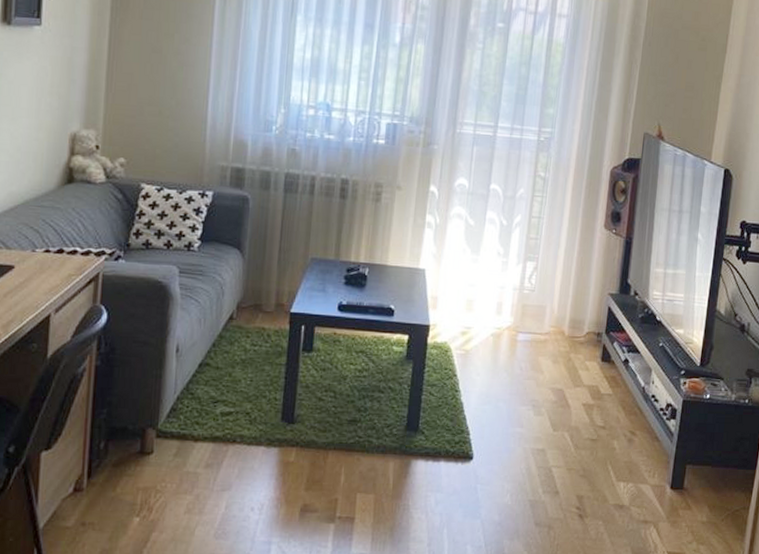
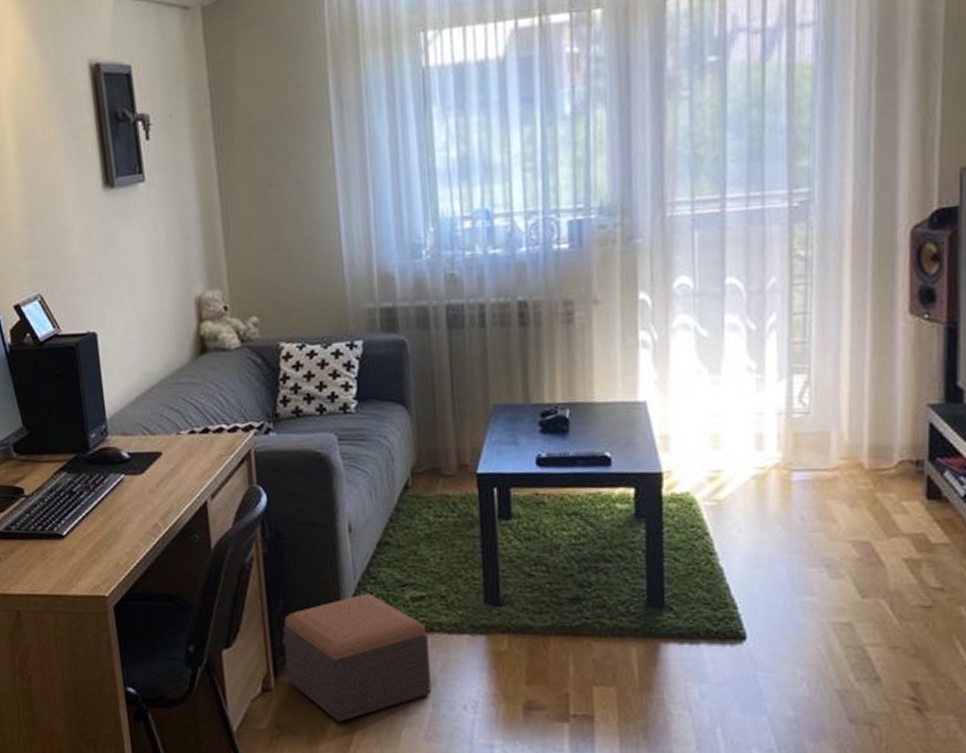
footstool: none [99,406,230,521] -> present [283,593,432,722]

